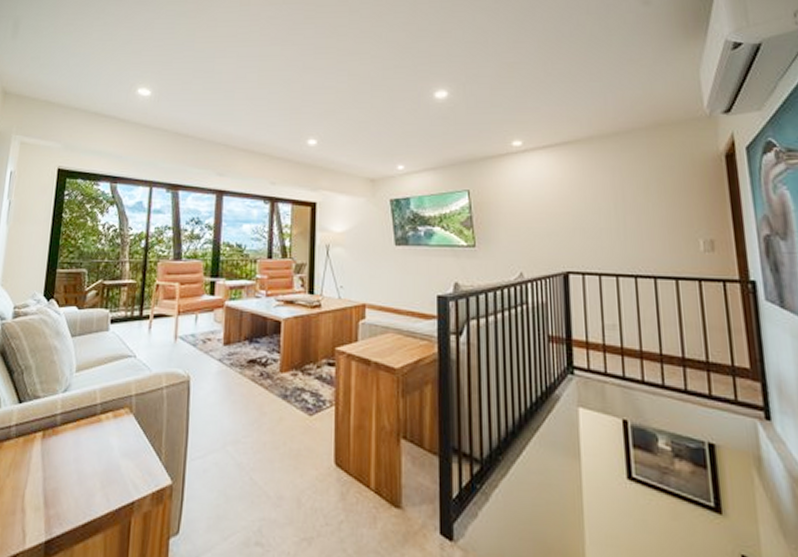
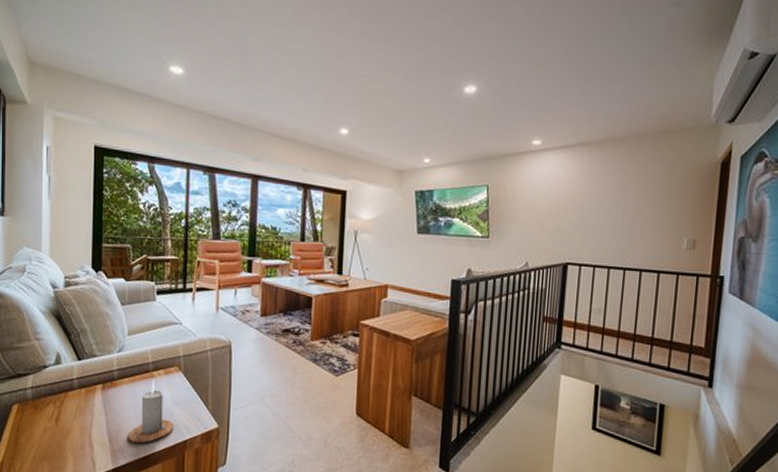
candle: none [66,424,121,507] -> present [128,379,174,444]

